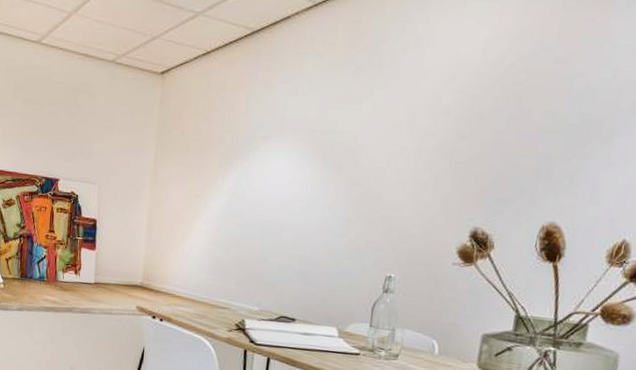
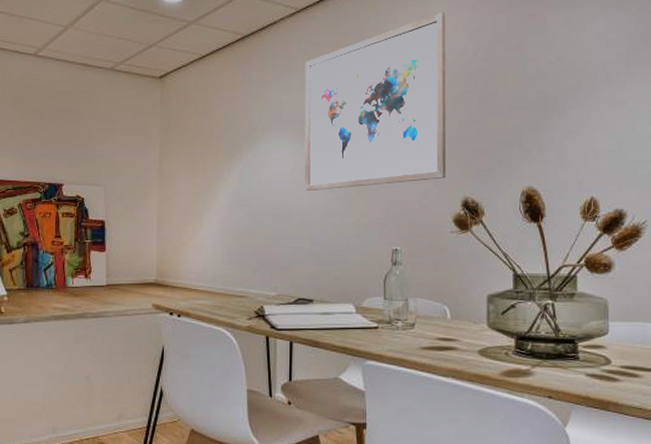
wall art: none [299,12,486,207] -> present [304,12,446,192]

